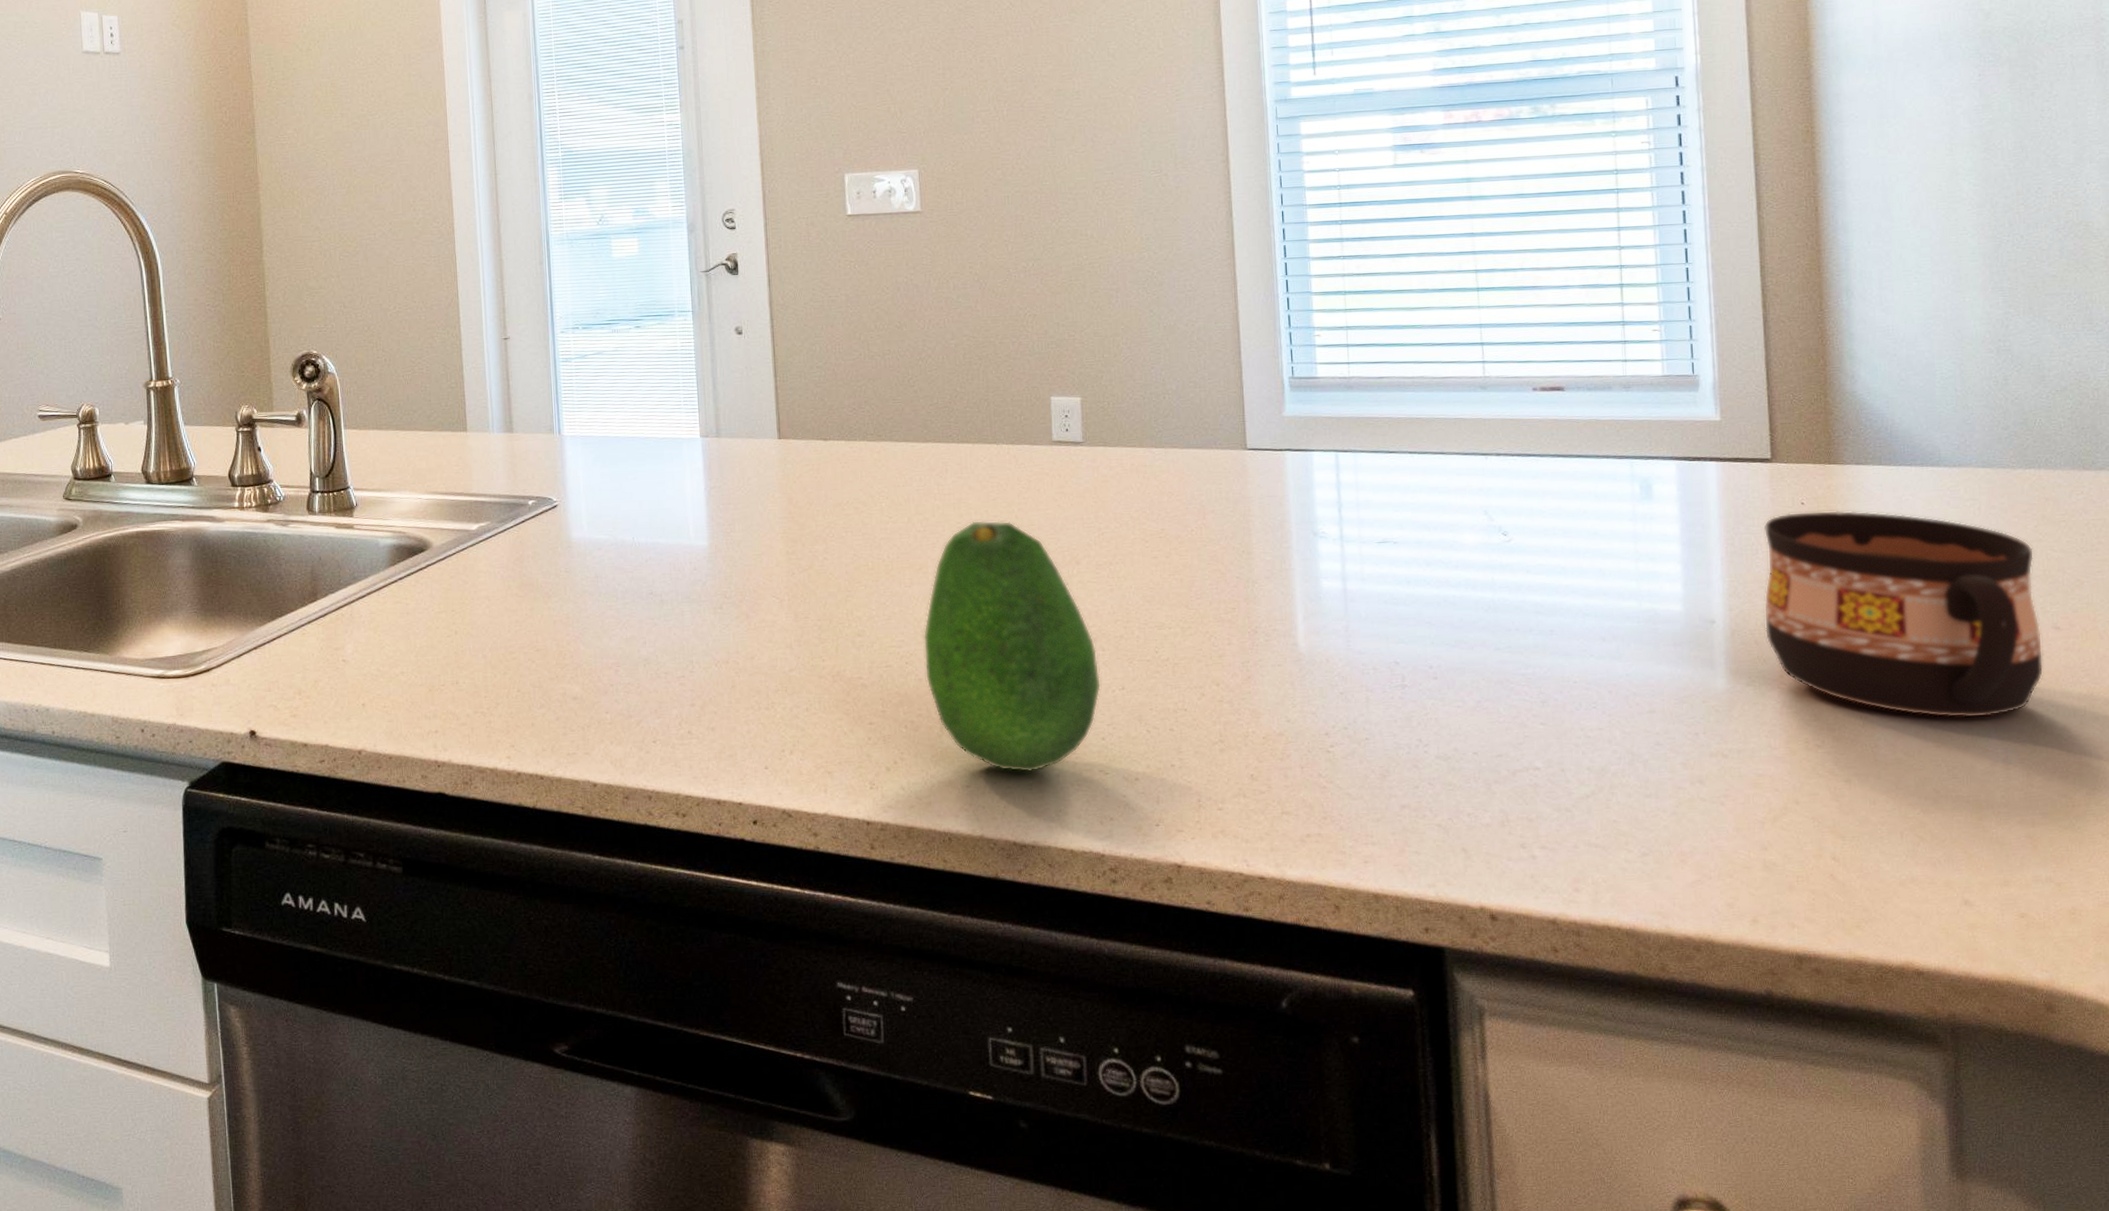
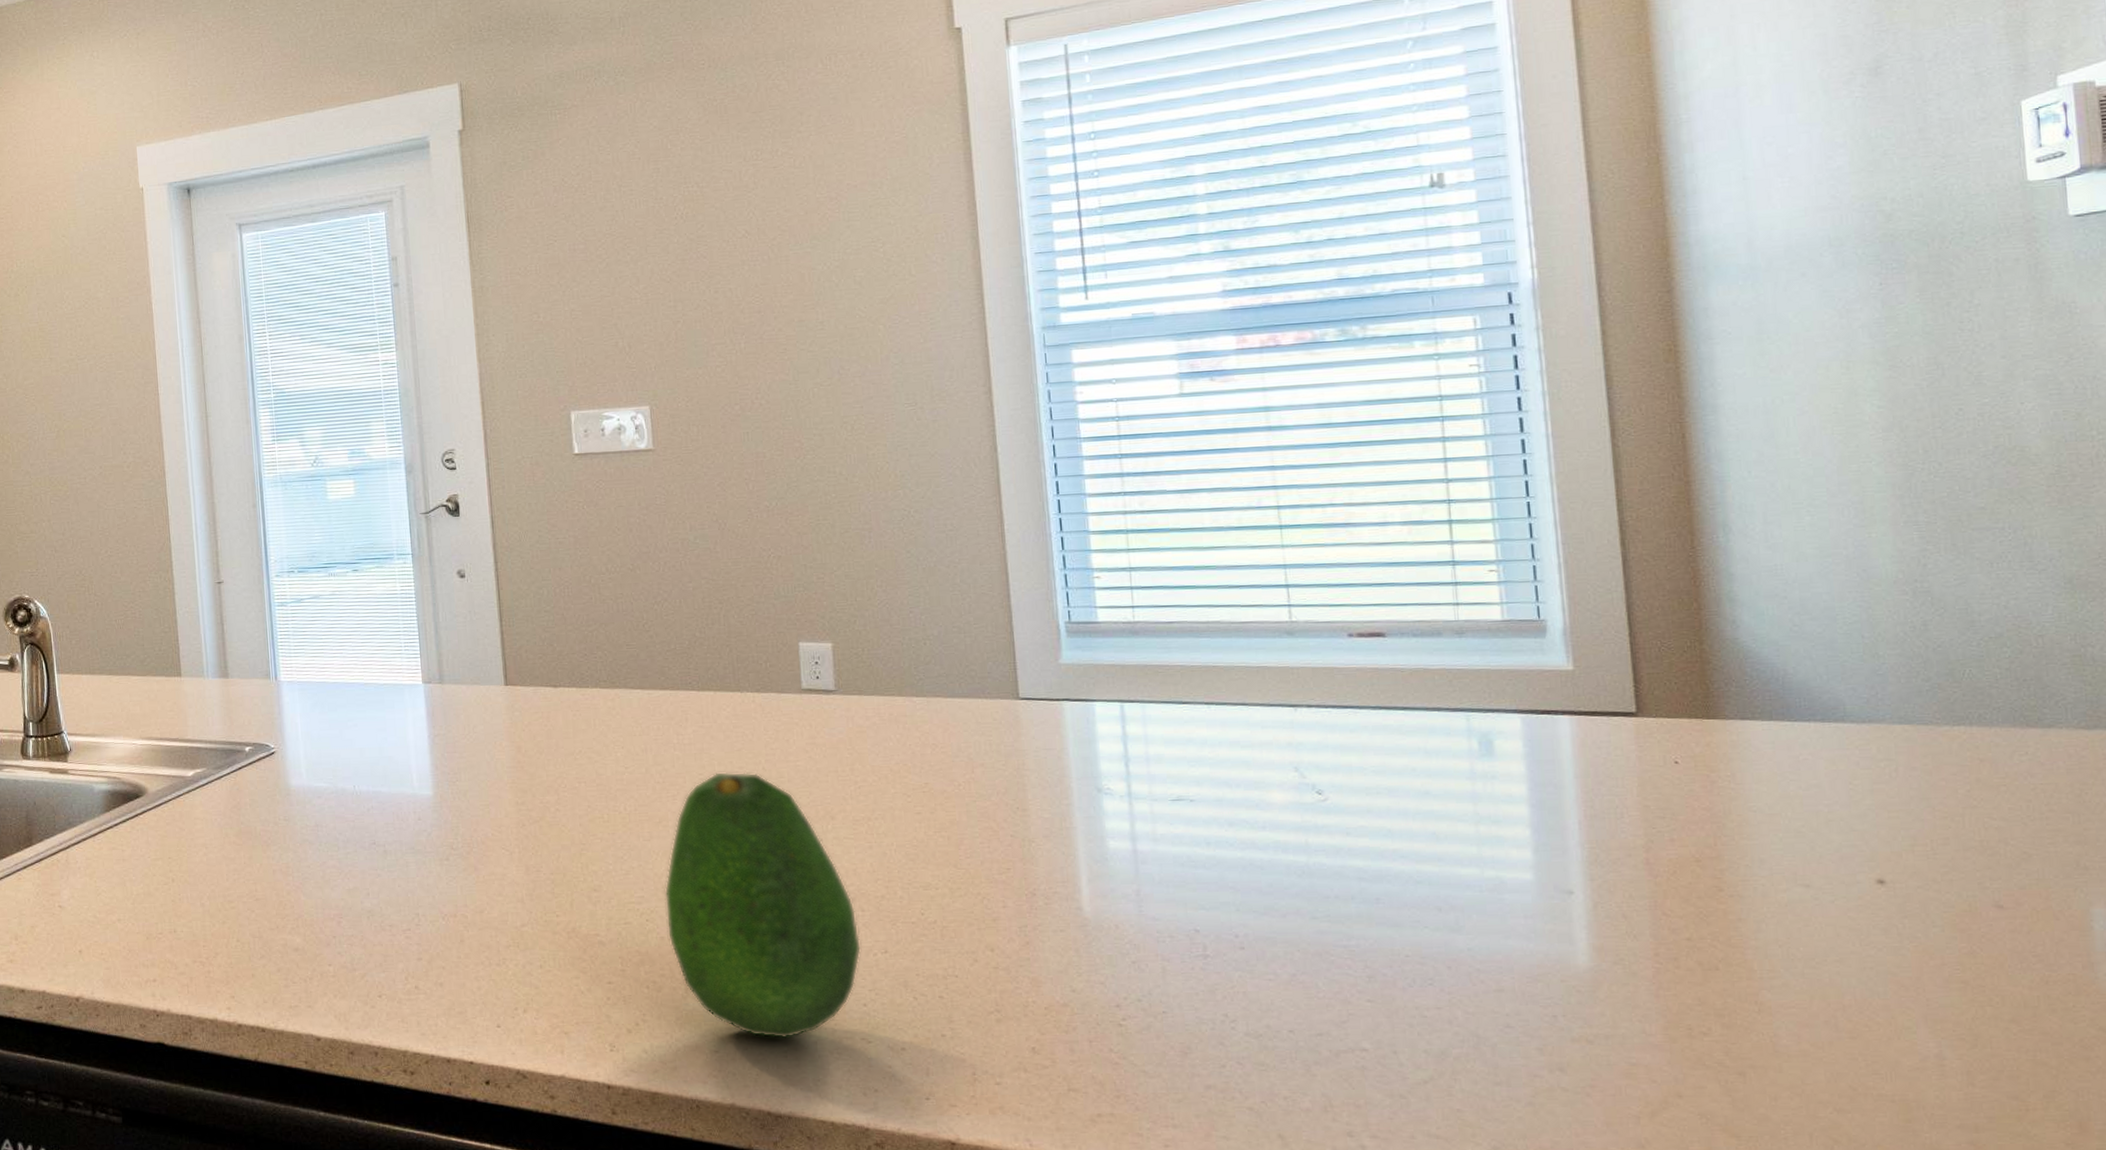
cup: present [1763,510,2044,719] -> none [1629,770,1985,1007]

